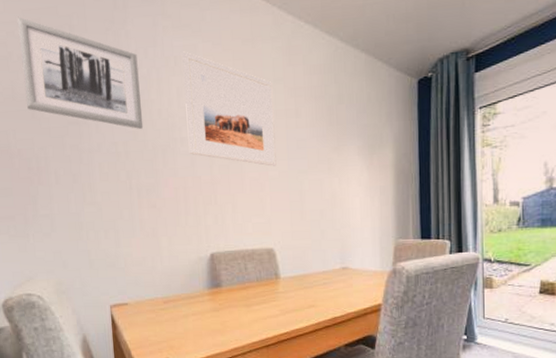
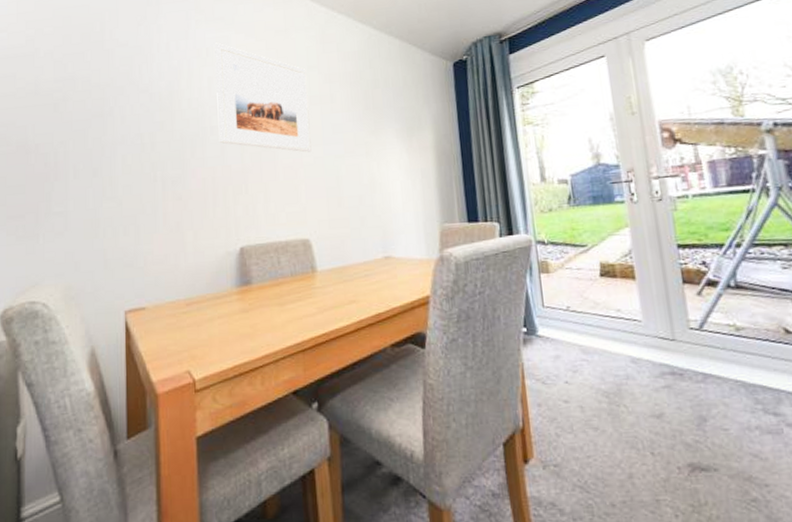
wall art: present [17,16,144,130] -> none [47,15,172,120]

